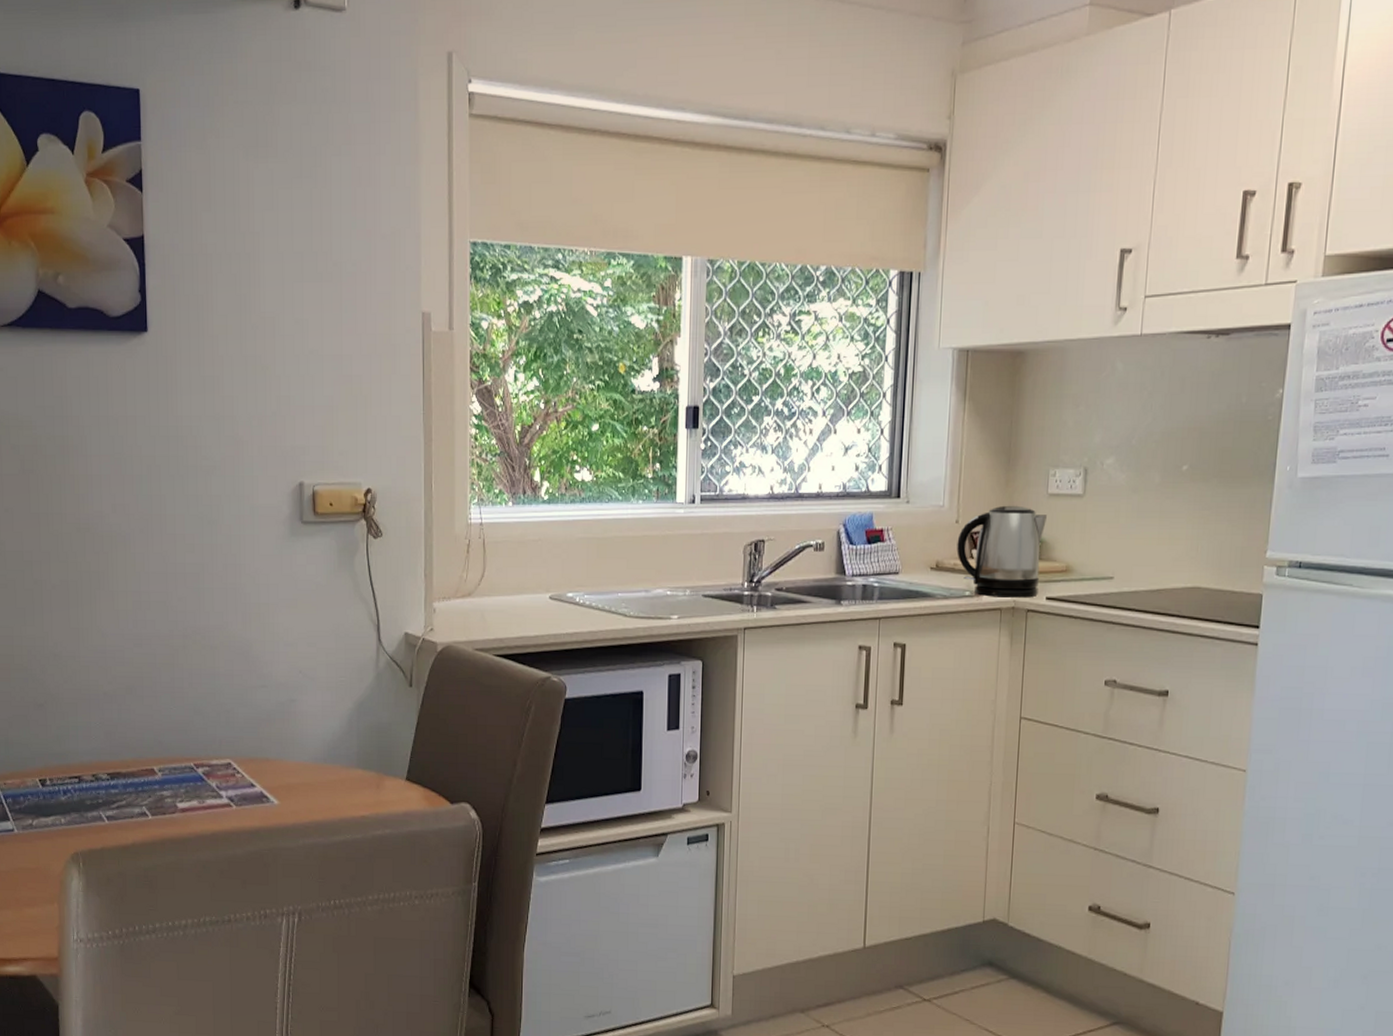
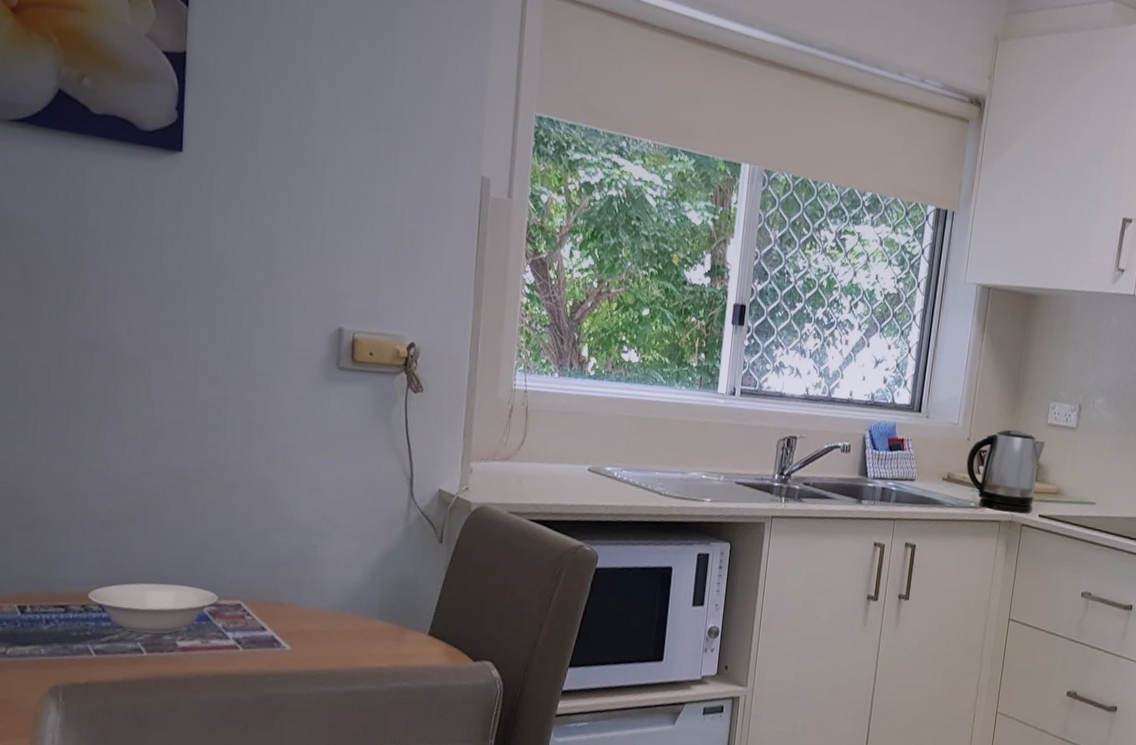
bowl: none [97,748,210,798] -> present [87,583,218,634]

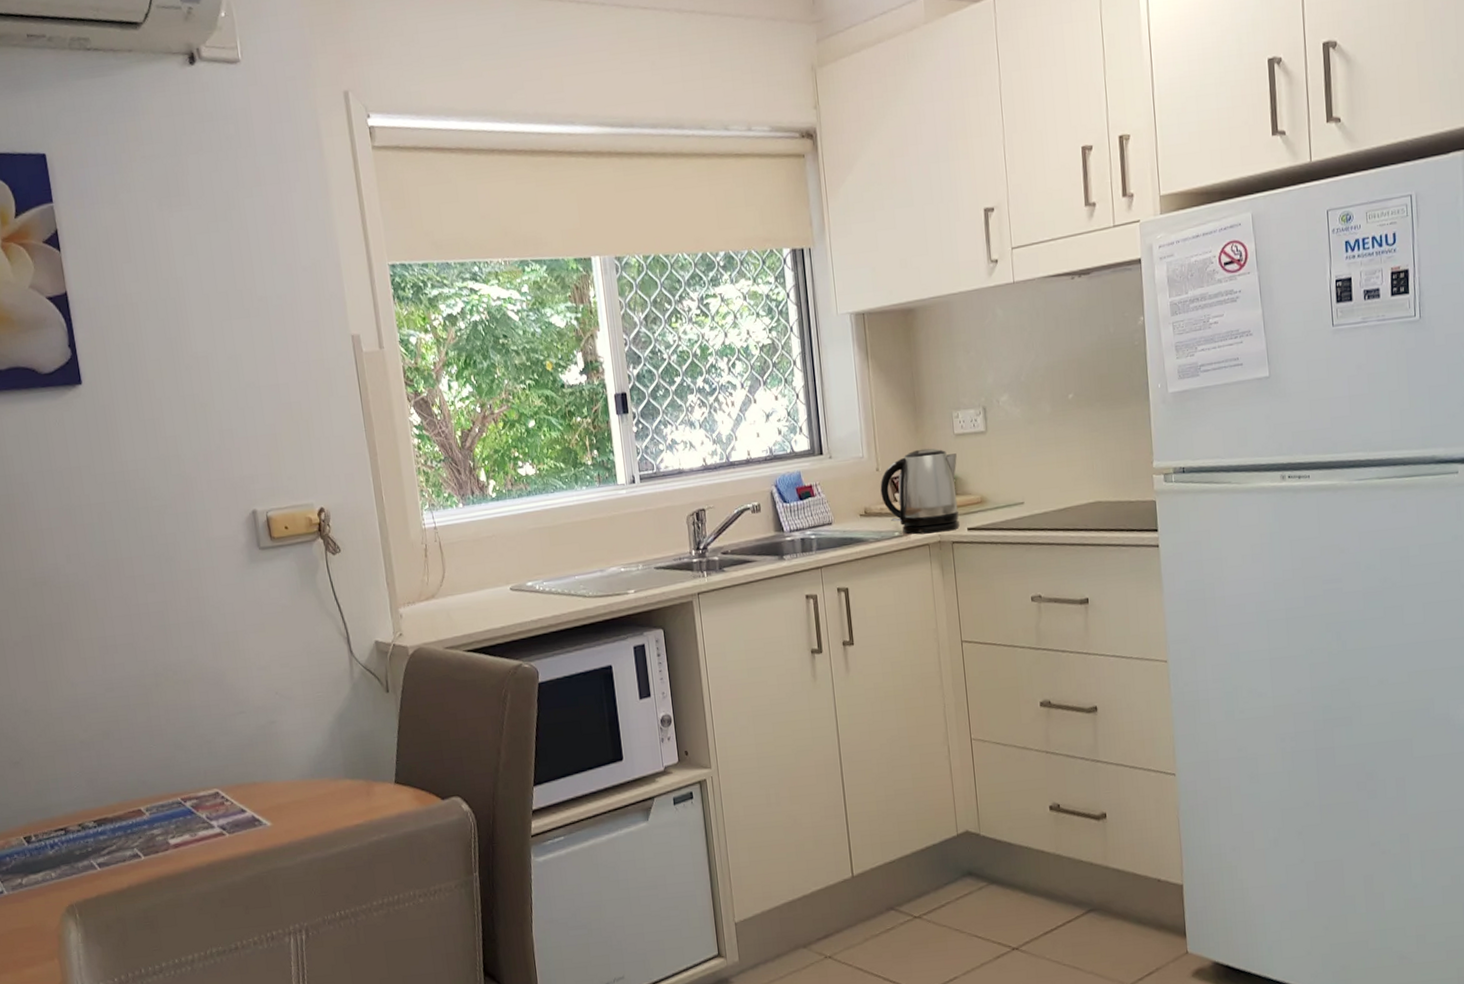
bowl: present [87,583,218,634] -> none [82,784,197,840]

